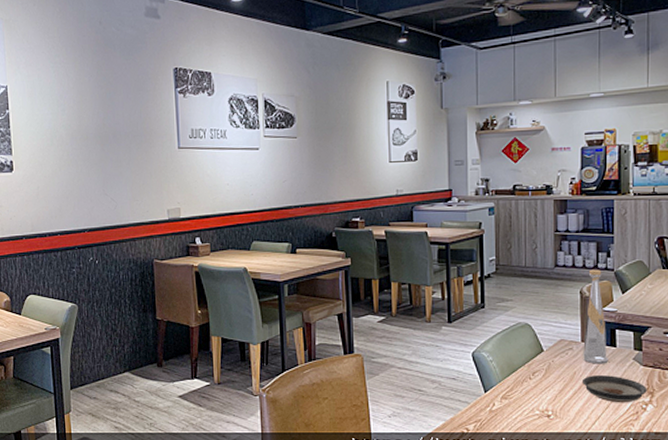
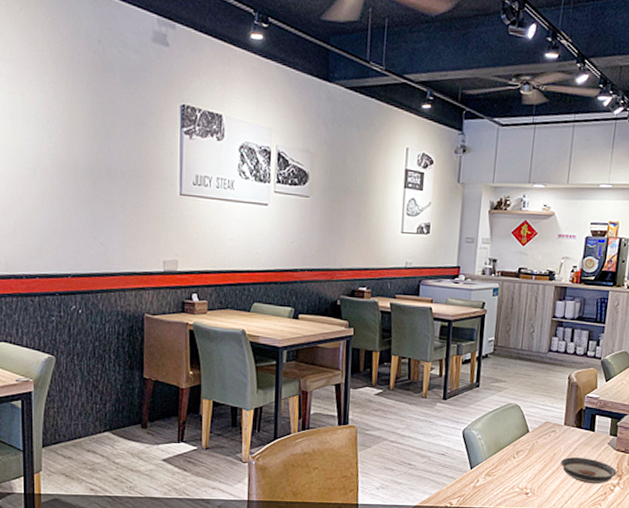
bottle: present [583,269,609,364] -> none [564,356,590,447]

